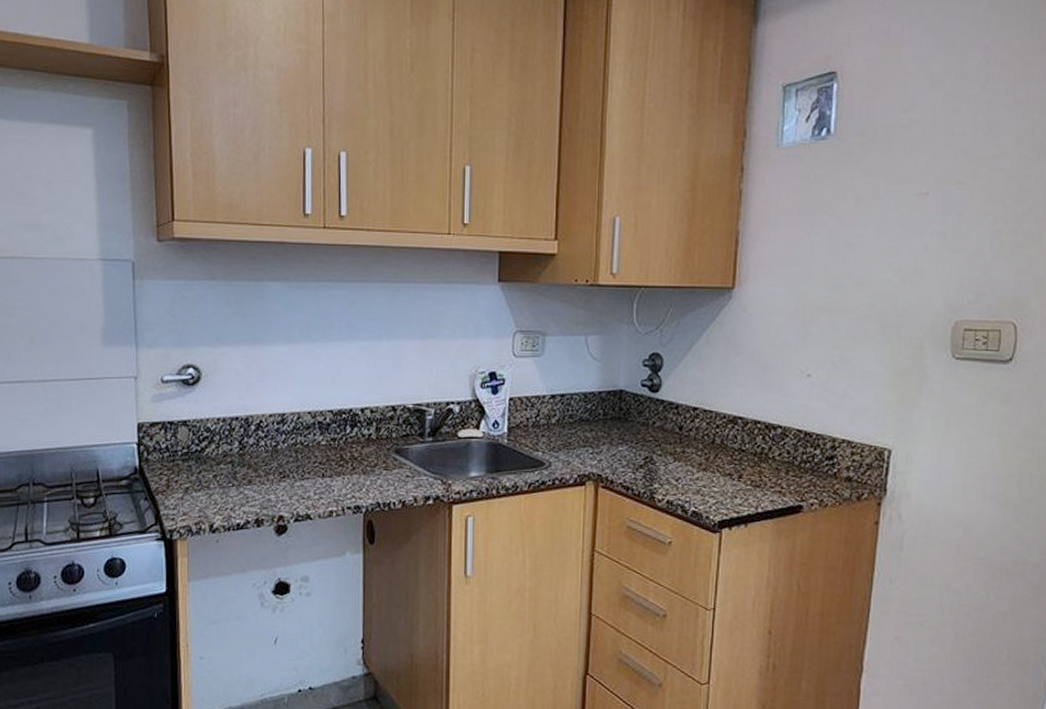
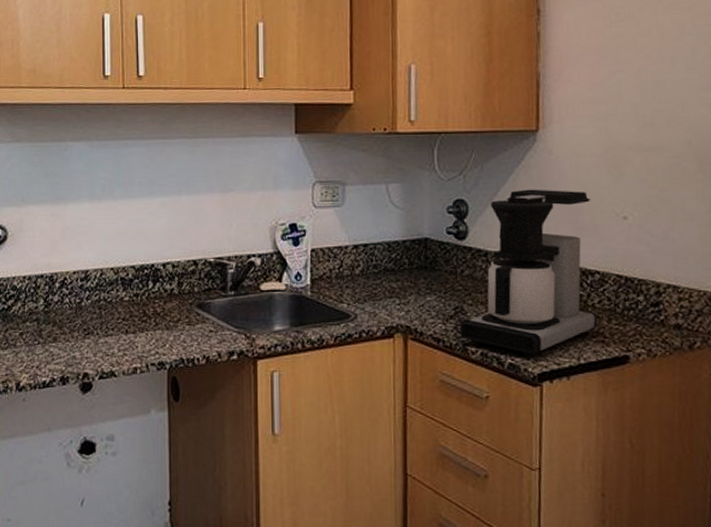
coffee maker: none [648,345,779,506] -> present [459,189,598,357]

